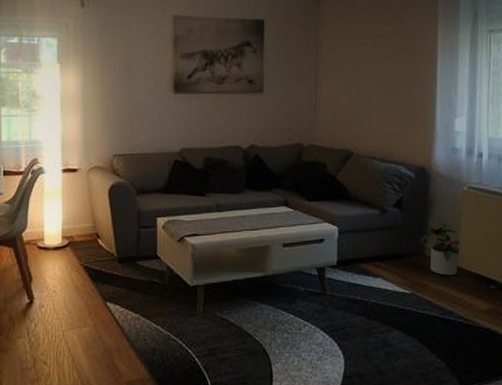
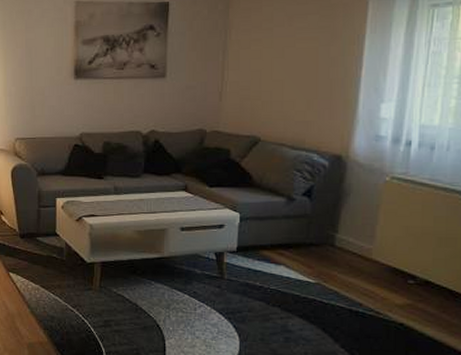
potted plant: present [420,222,462,276] -> none [330,213,379,268]

